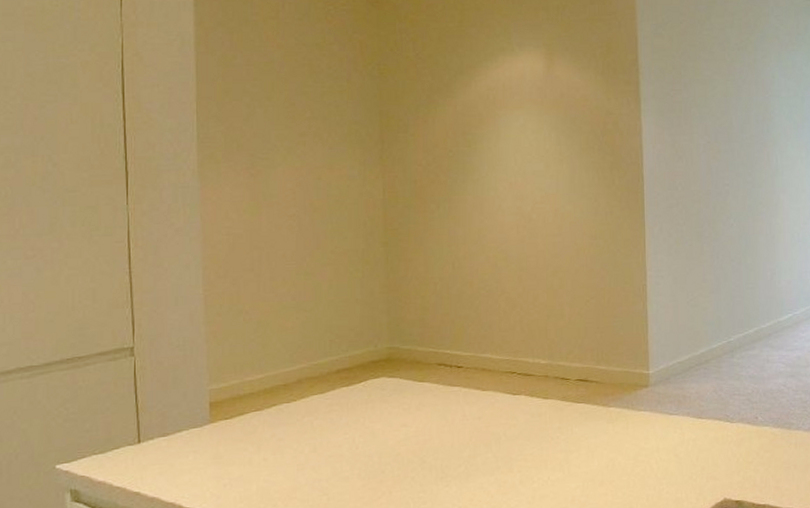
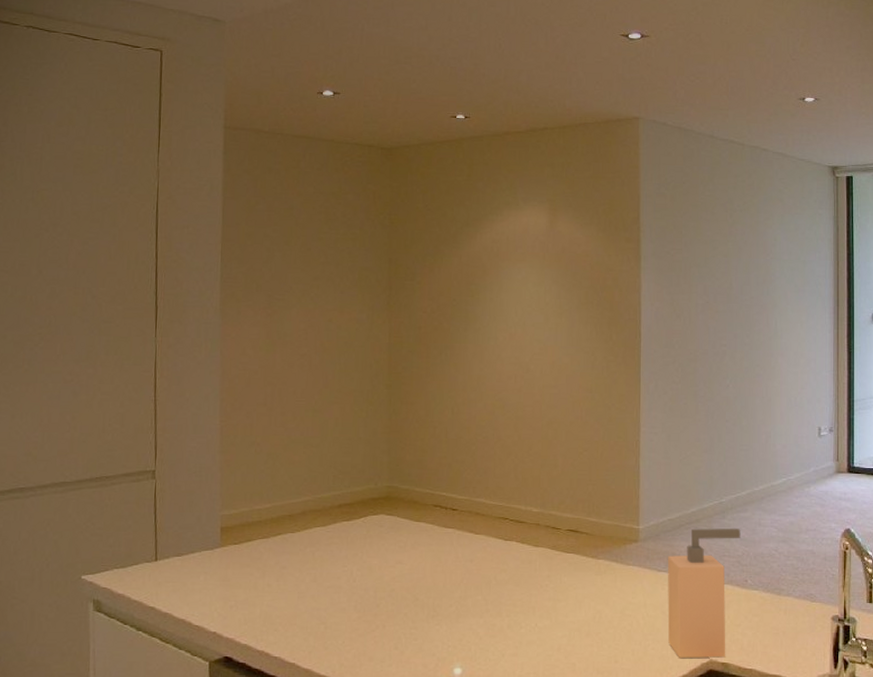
soap dispenser: none [678,367,750,500] -> present [667,528,741,659]

